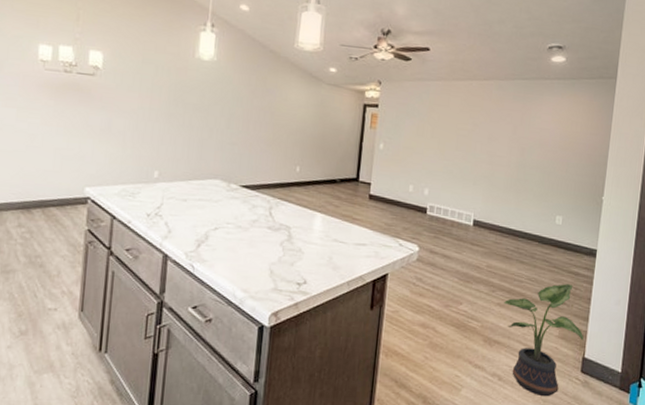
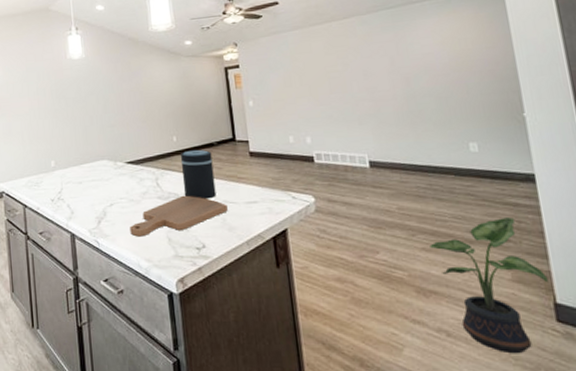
cutting board: none [231,228,337,266] -> present [130,195,228,237]
cylinder: none [296,183,332,236] -> present [180,149,216,200]

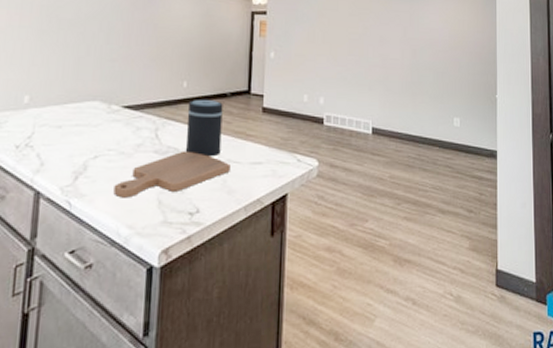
potted plant: present [429,217,549,354] -> none [411,190,495,319]

